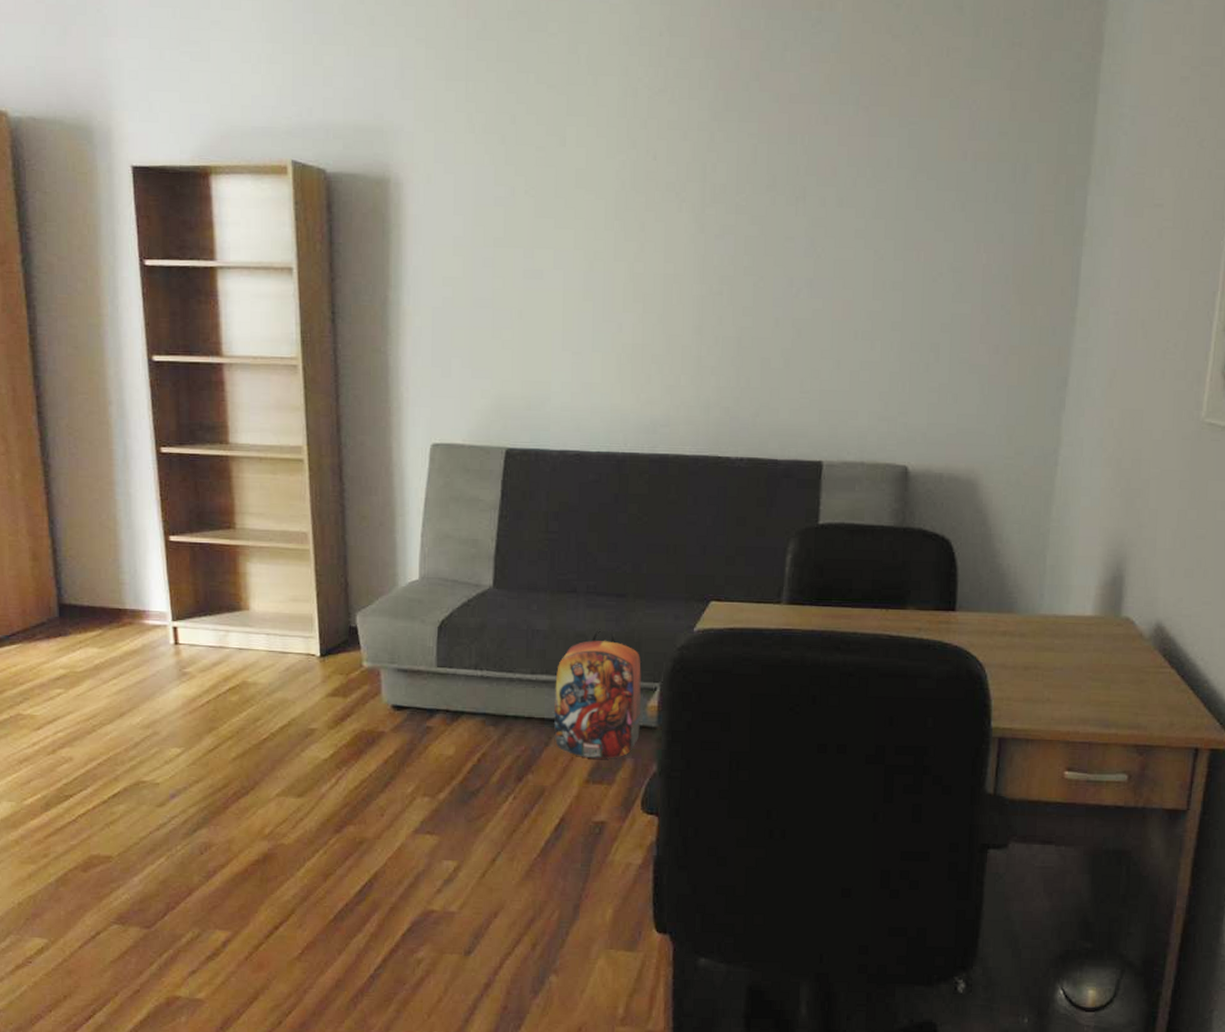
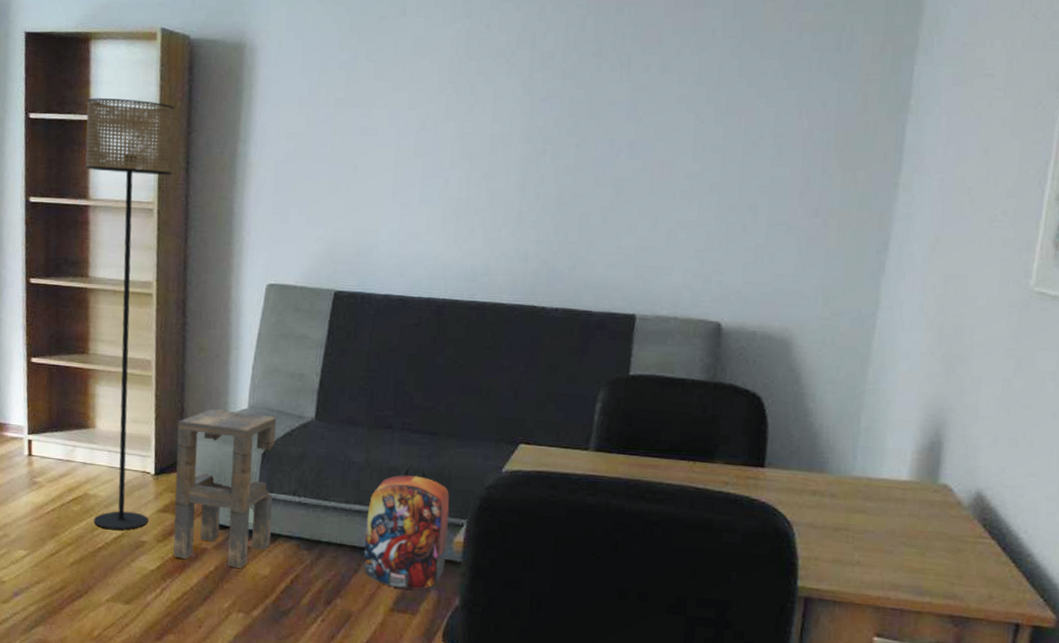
floor lamp: none [211,241,317,718] -> present [86,98,175,530]
side table: none [342,582,454,750] -> present [173,409,277,568]

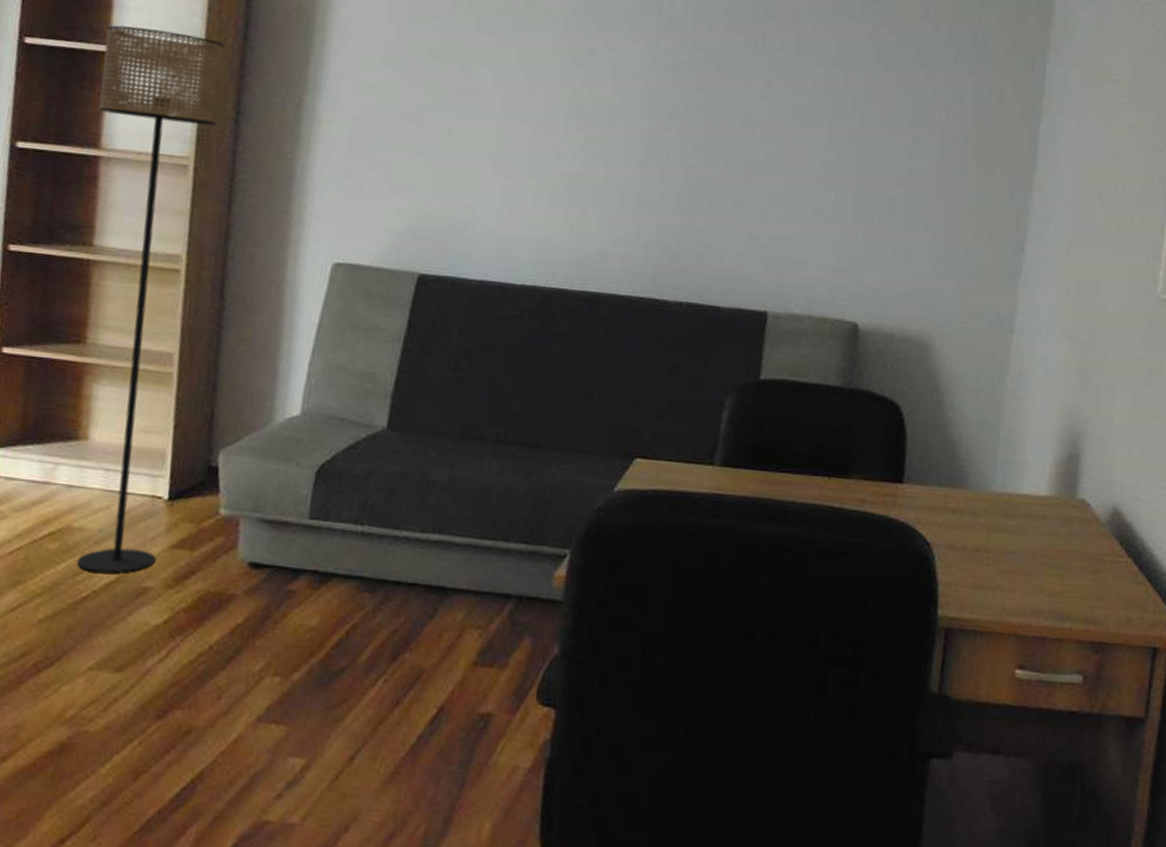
side table: present [173,409,277,568] -> none [187,415,337,618]
backpack: present [363,464,450,589] -> none [441,483,551,637]

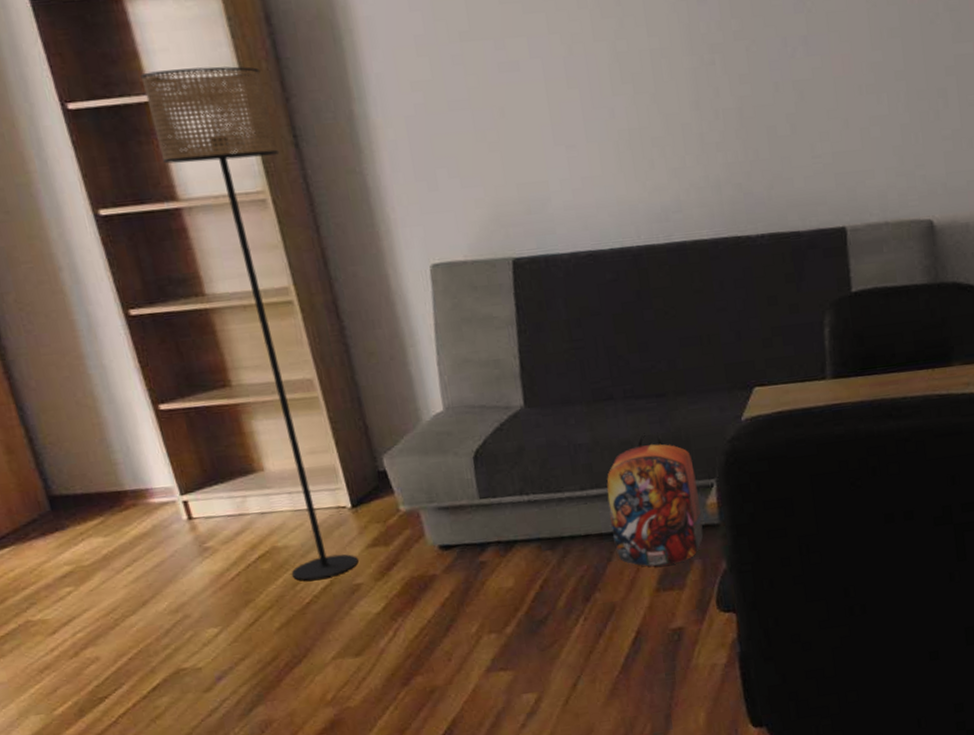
backpack: none [441,483,551,637] -> present [606,432,703,567]

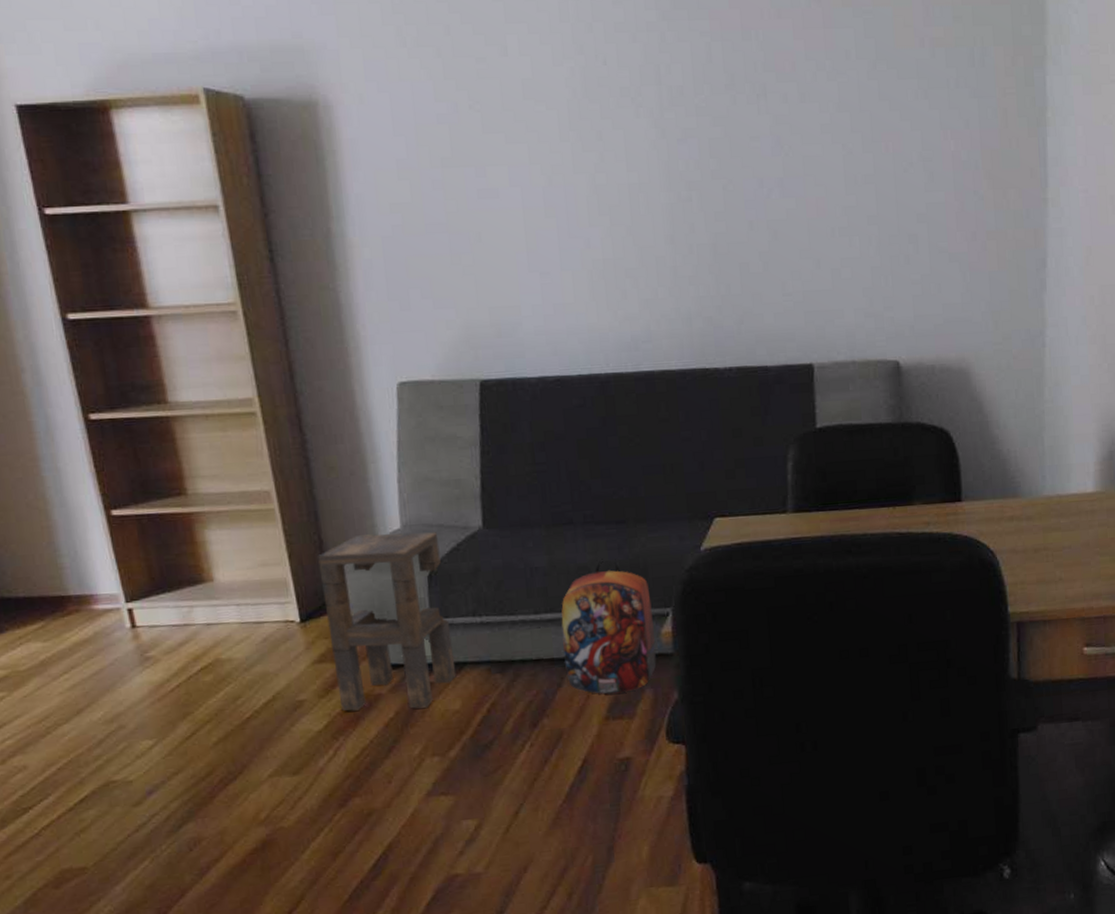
floor lamp: present [140,66,358,581] -> none [121,179,303,695]
side table: none [364,413,508,593] -> present [318,532,457,711]

